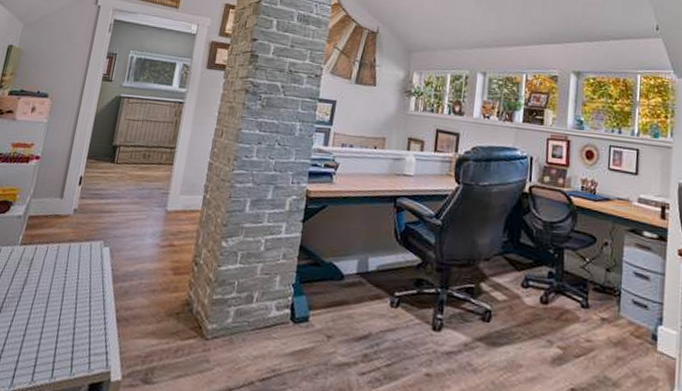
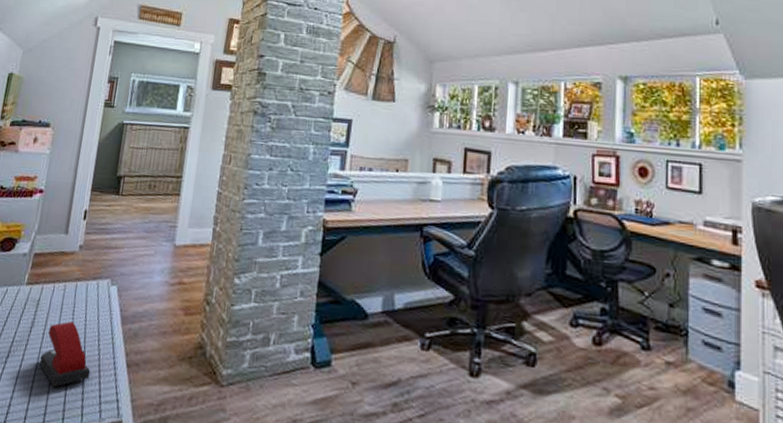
stapler: none [31,280,81,341] -> present [39,321,91,387]

